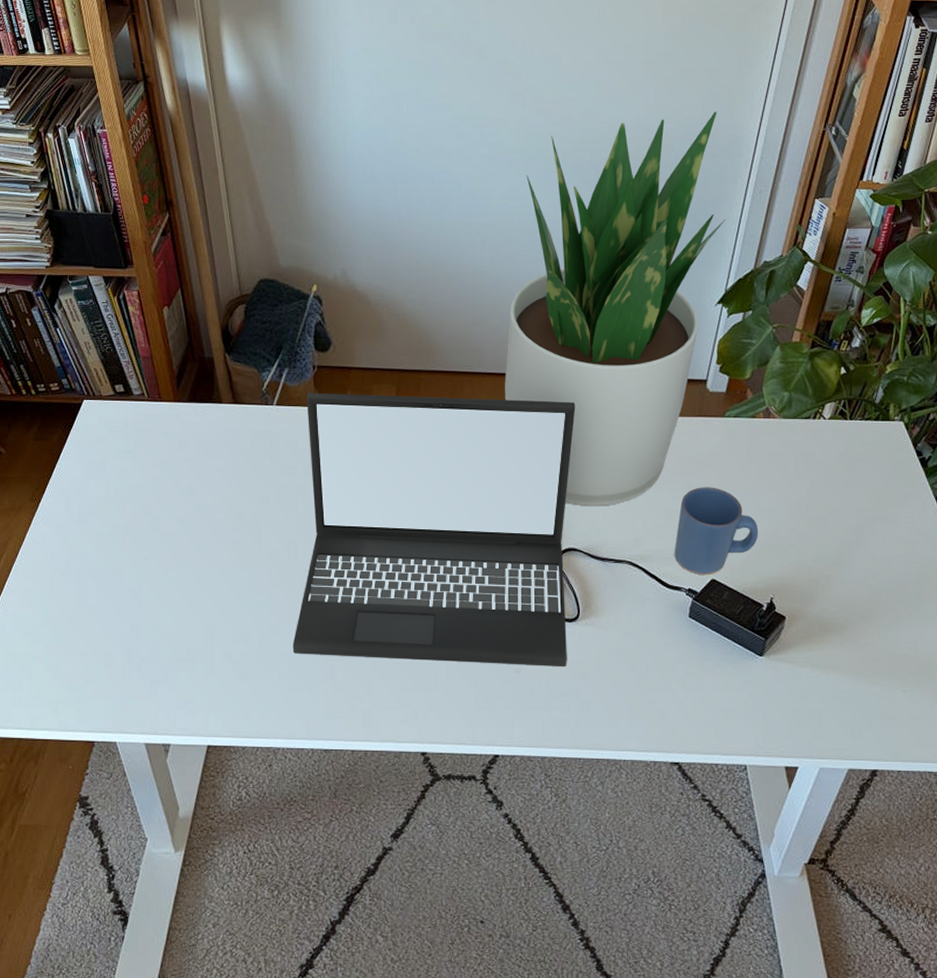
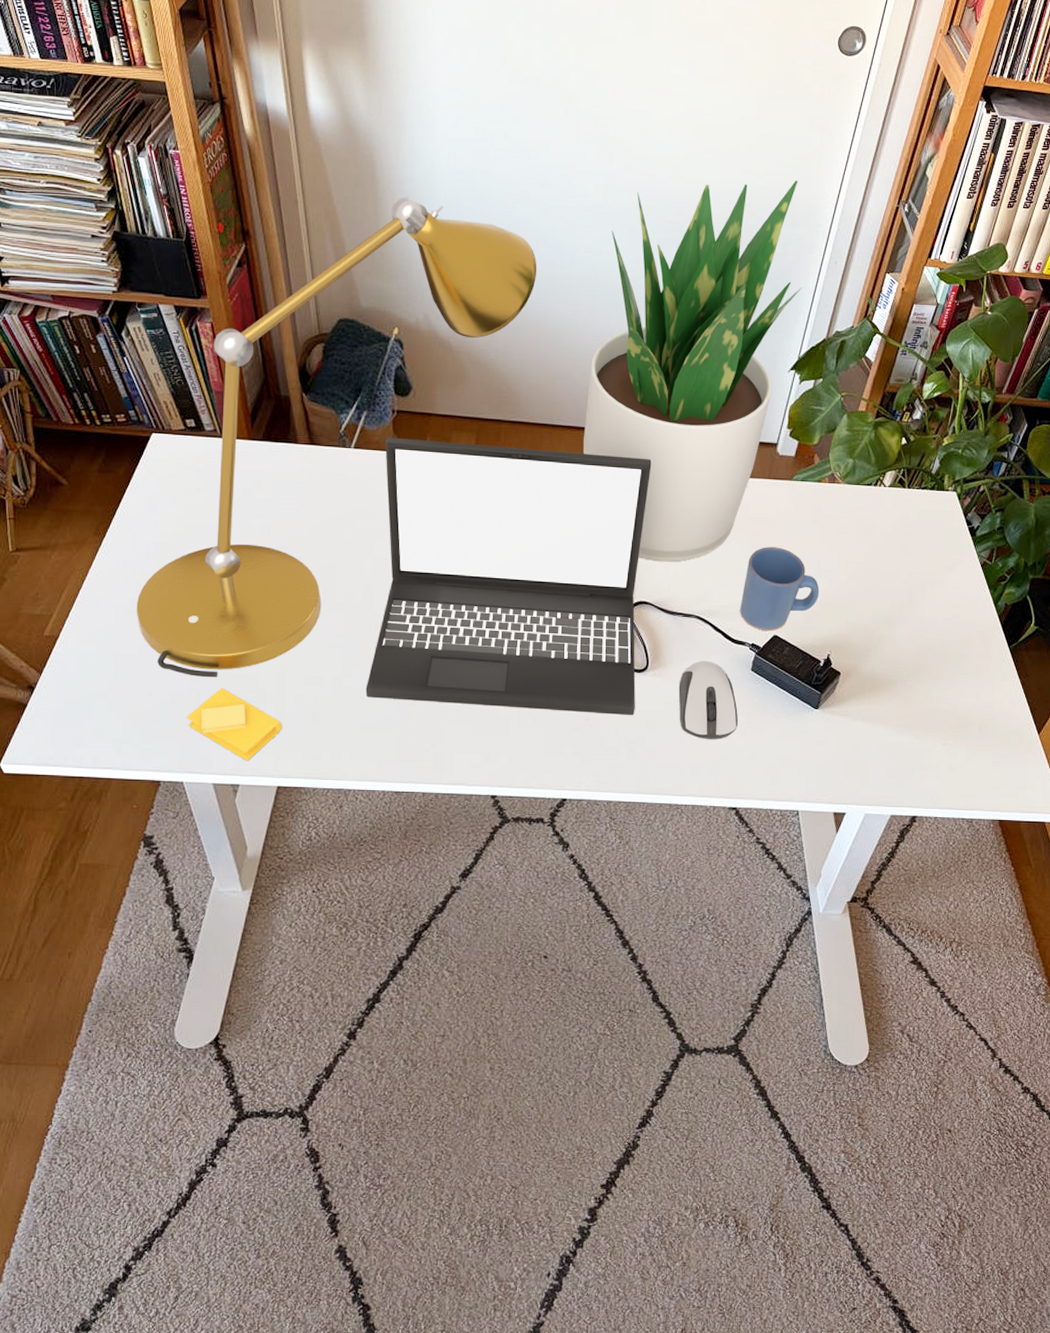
desk lamp: none [70,157,453,638] -> present [136,196,537,678]
sticky notes: none [118,647,211,721] -> present [186,687,282,761]
computer mouse: none [612,608,676,690] -> present [678,661,738,739]

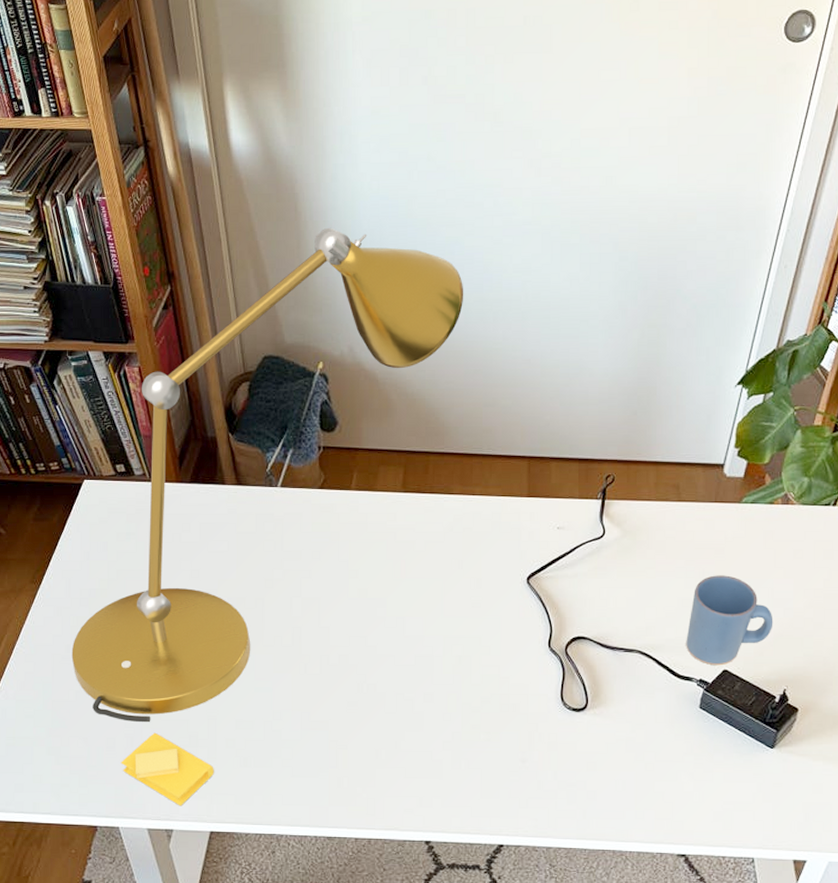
laptop: present [365,437,652,716] -> none [296,474,588,758]
planter: present [583,180,803,562] -> none [515,181,749,594]
computer mouse: present [678,661,738,739] -> none [621,698,685,782]

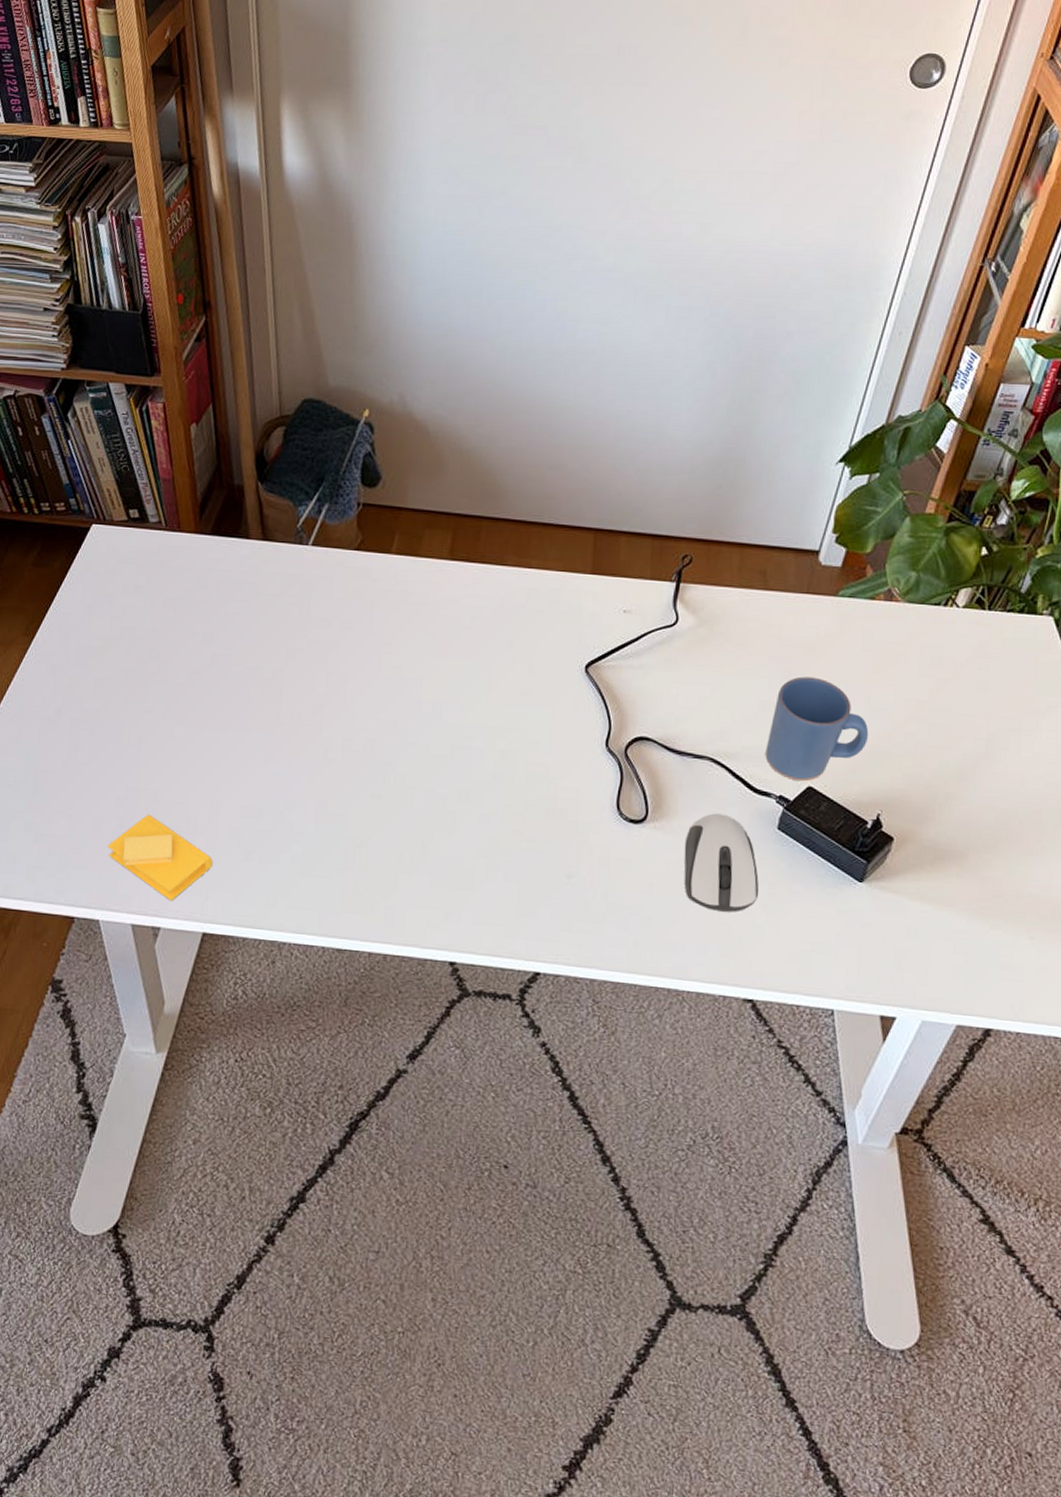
desk lamp: present [71,227,464,723] -> none [61,262,533,803]
computer mouse: none [621,698,685,782] -> present [684,813,759,912]

